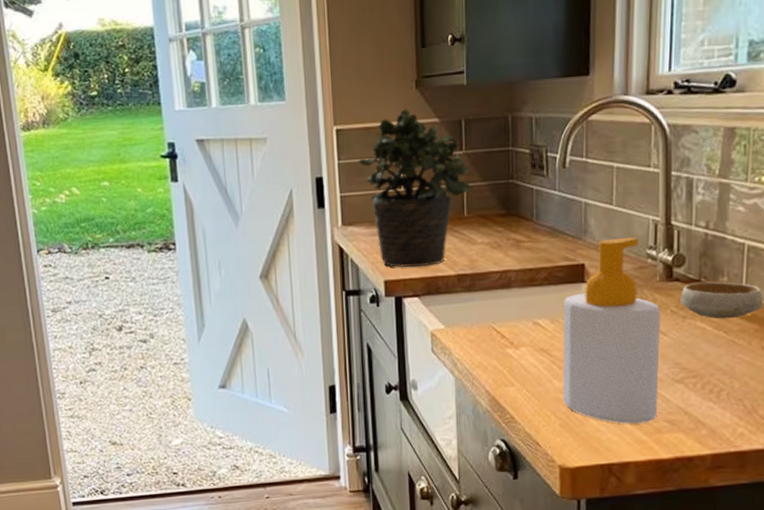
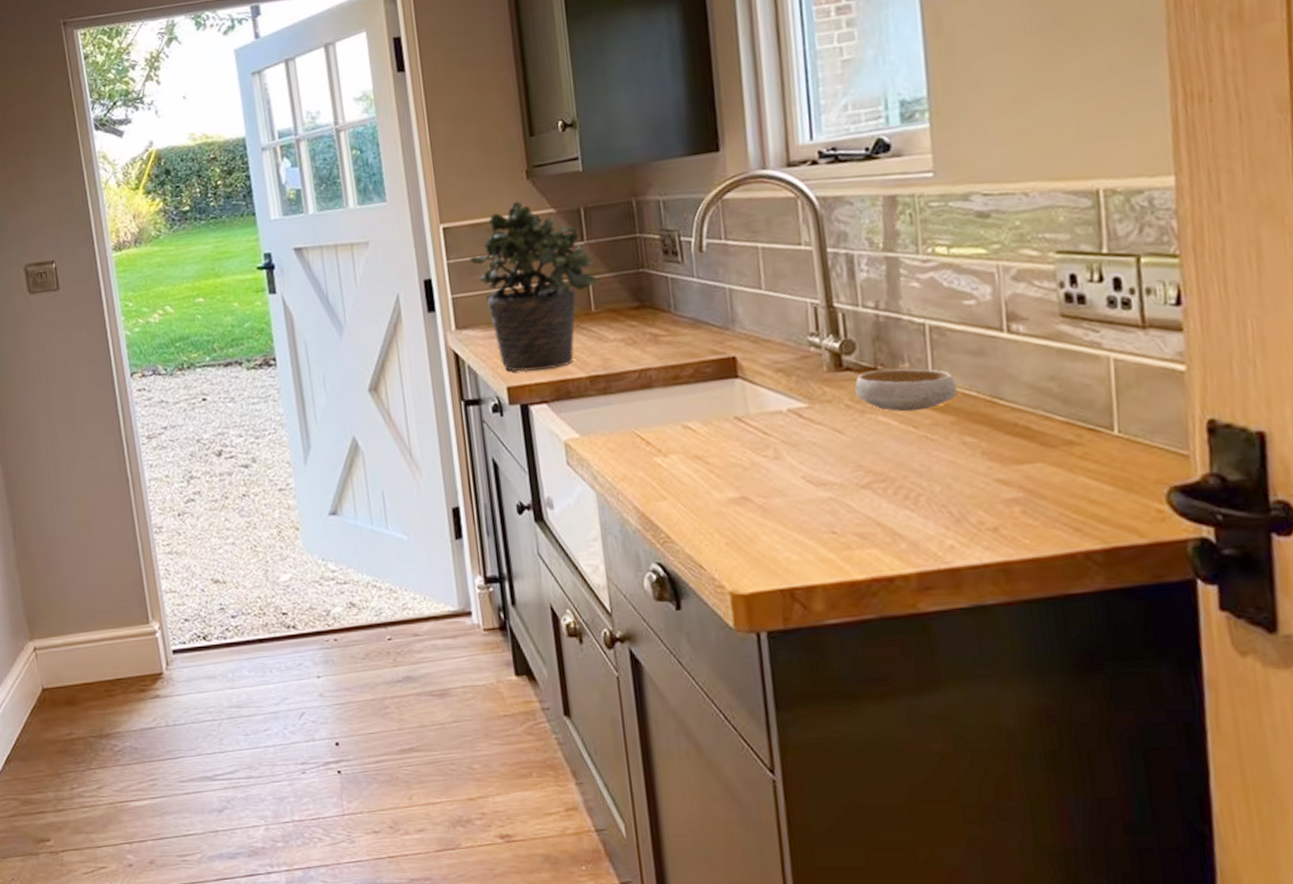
soap bottle: present [562,237,661,425] -> none [716,323,843,540]

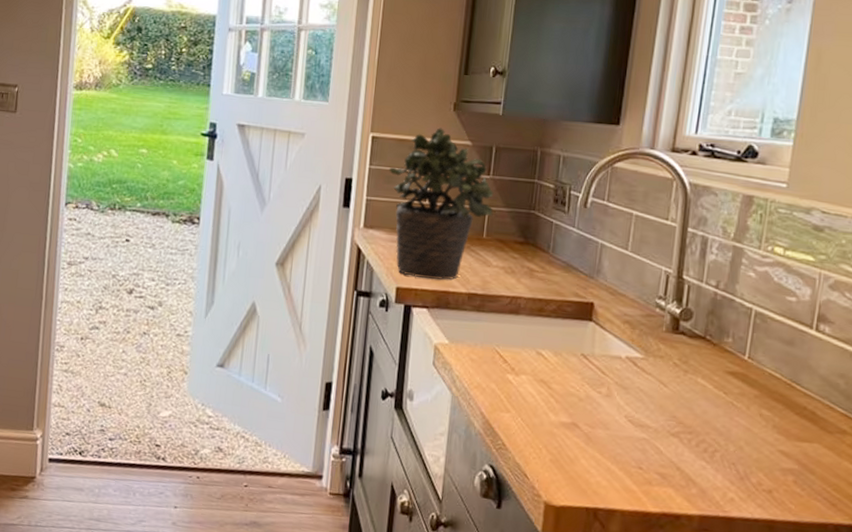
bowl: present [854,368,957,412] -> none [684,338,766,381]

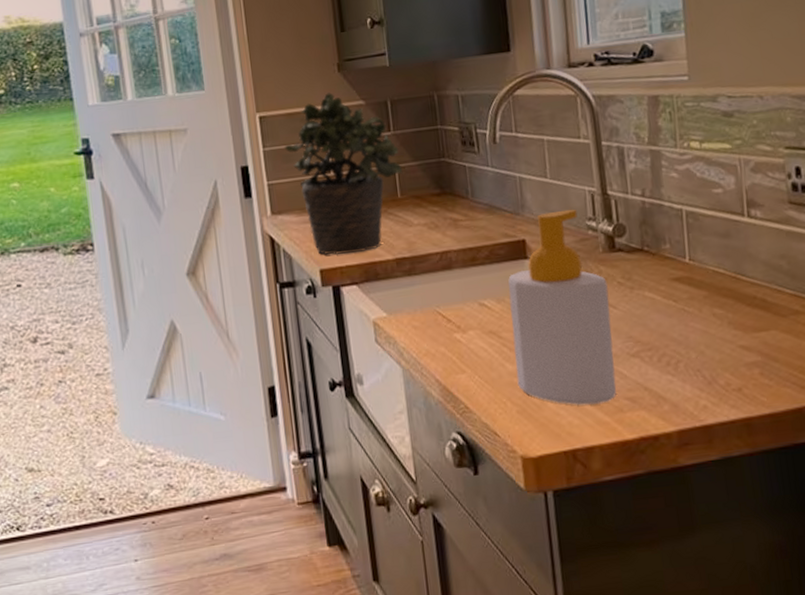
soap bottle: none [556,282,663,473] -> present [508,209,616,405]

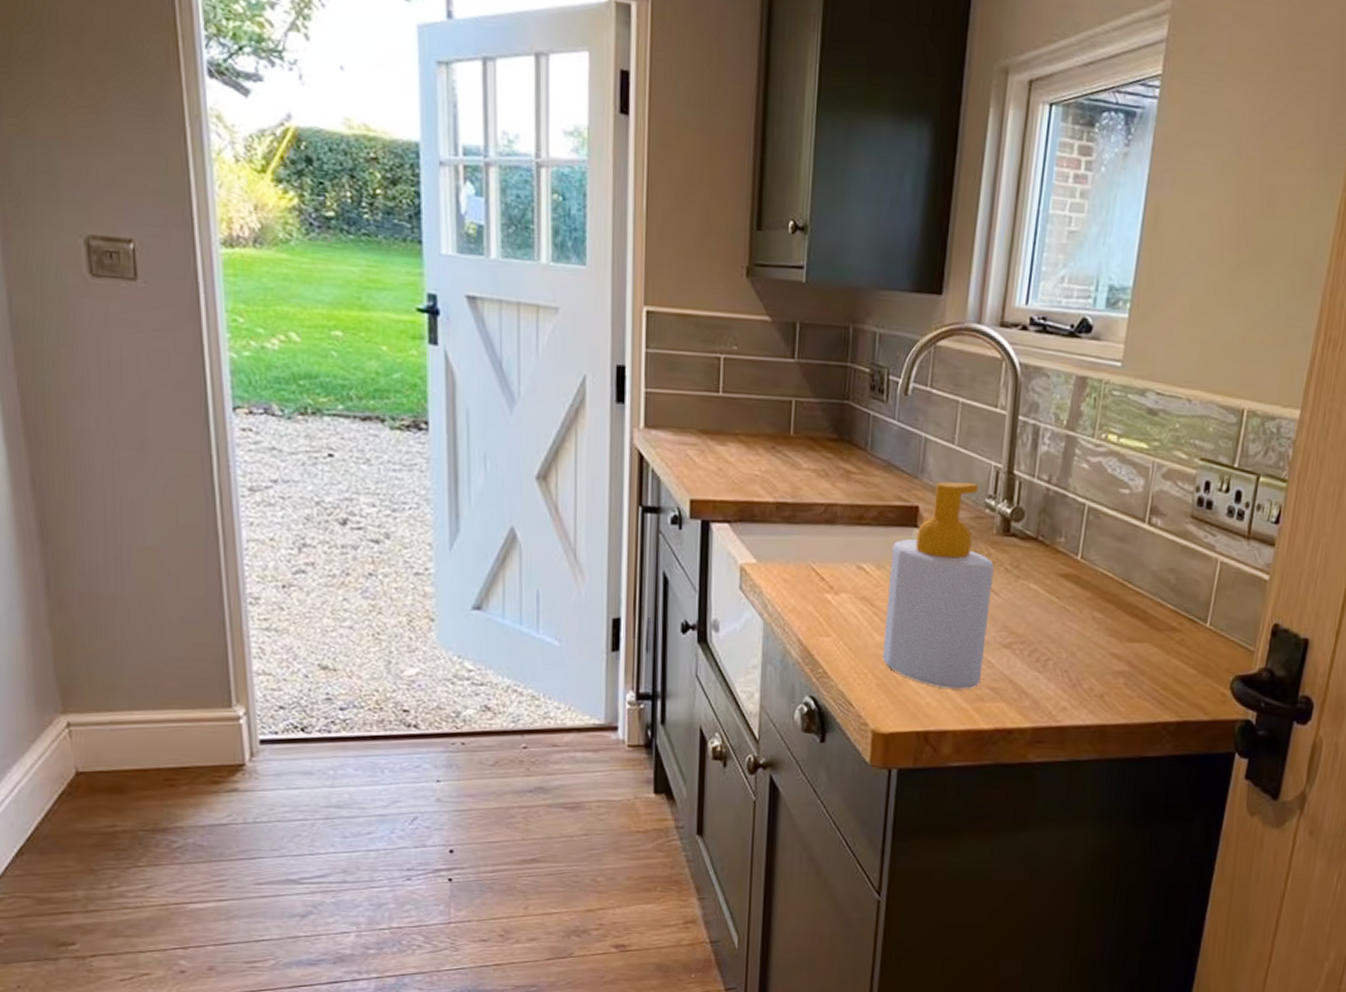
potted plant: present [284,92,403,255] -> none [670,299,801,488]

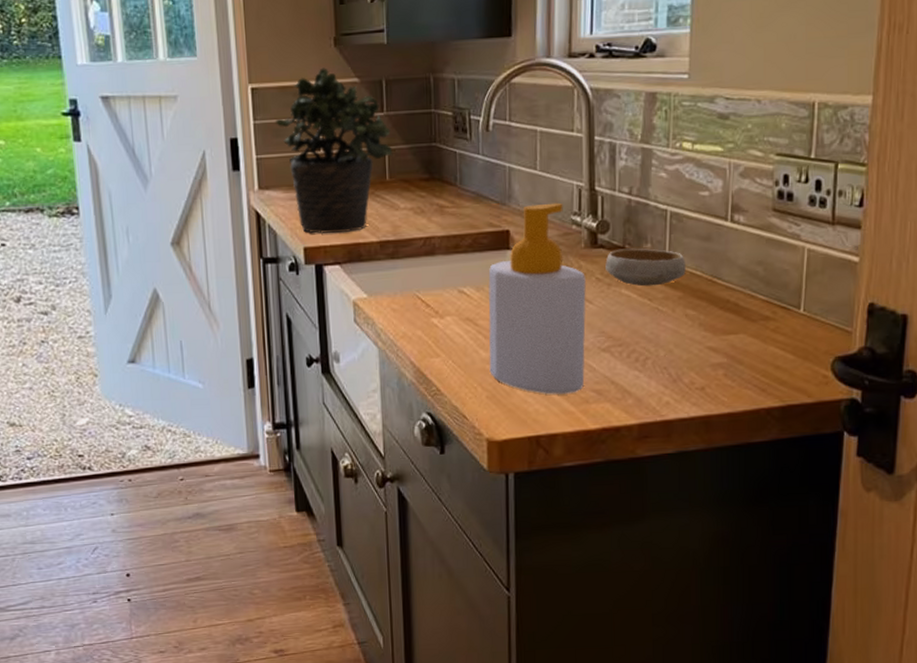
potted plant: none [670,299,801,488] -> present [275,67,393,234]
bowl: none [1015,540,1098,584] -> present [605,248,686,287]

